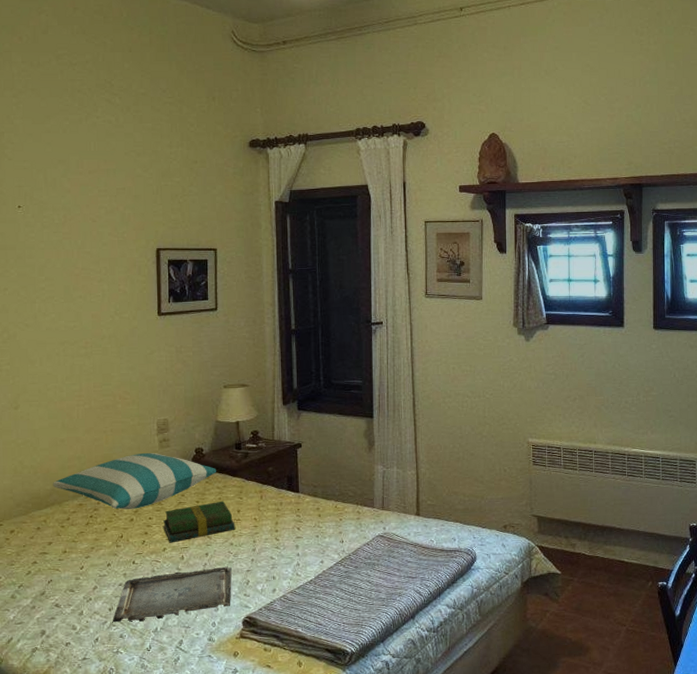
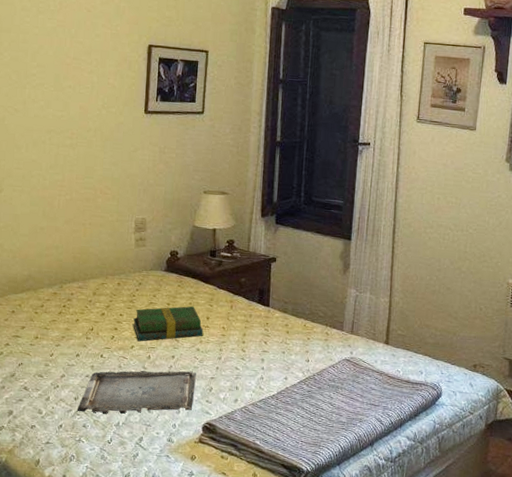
pillow: present [53,452,216,510] -> none [30,249,189,304]

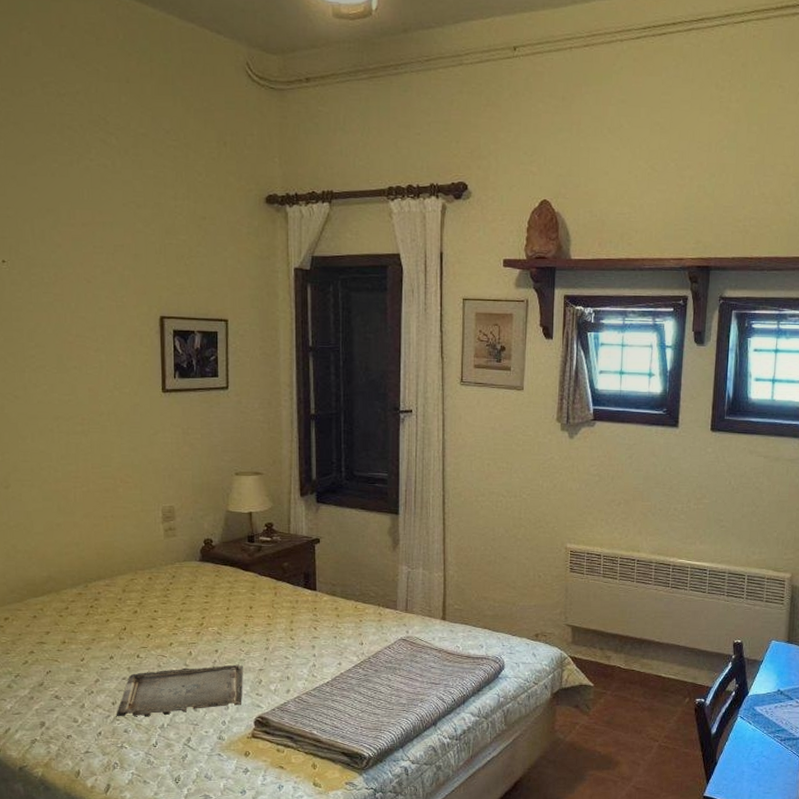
book: present [133,306,204,342] -> none [169,596,247,638]

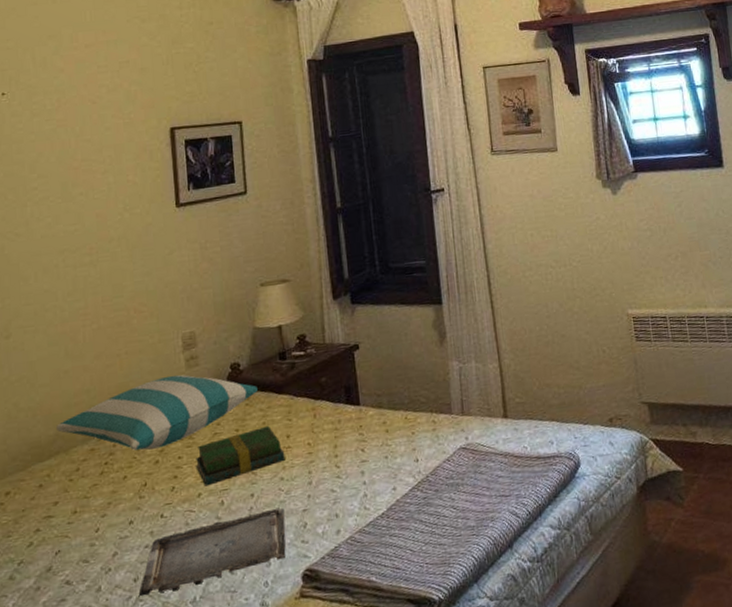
pillow: none [49,541,227,601] -> present [56,374,258,451]
book: none [169,596,247,638] -> present [196,425,285,486]

